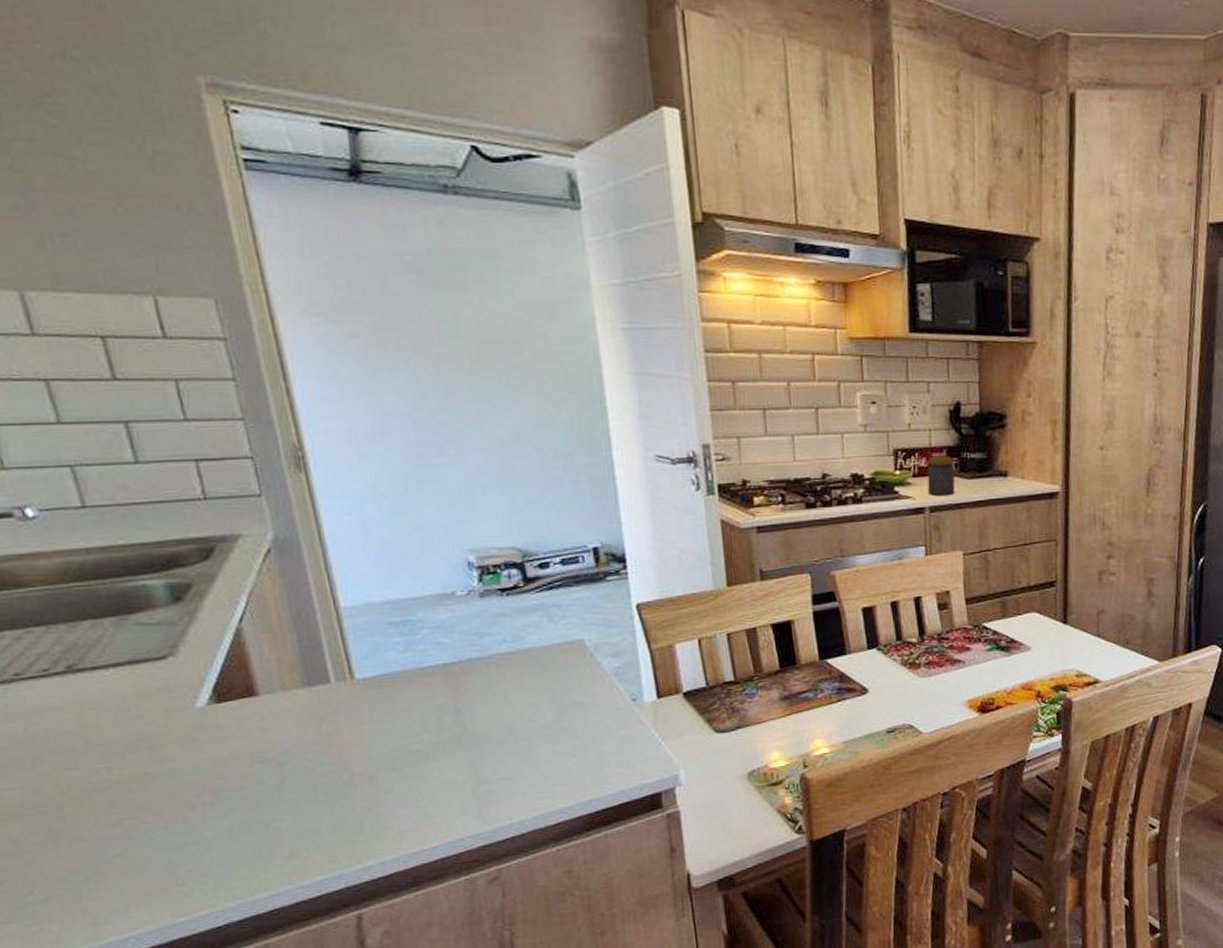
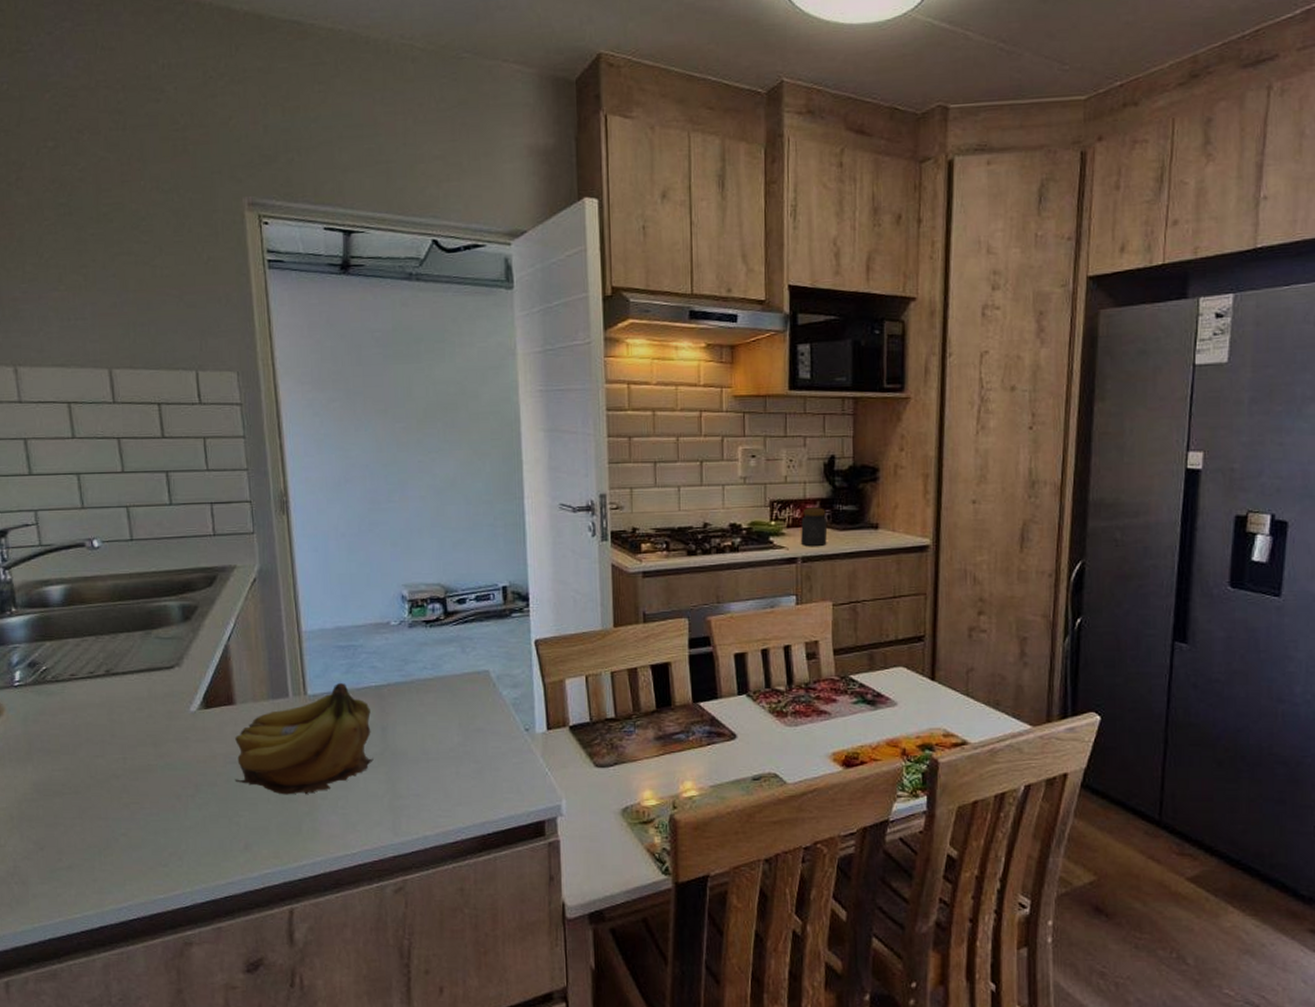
fruit: none [263,663,449,792] -> present [234,683,374,795]

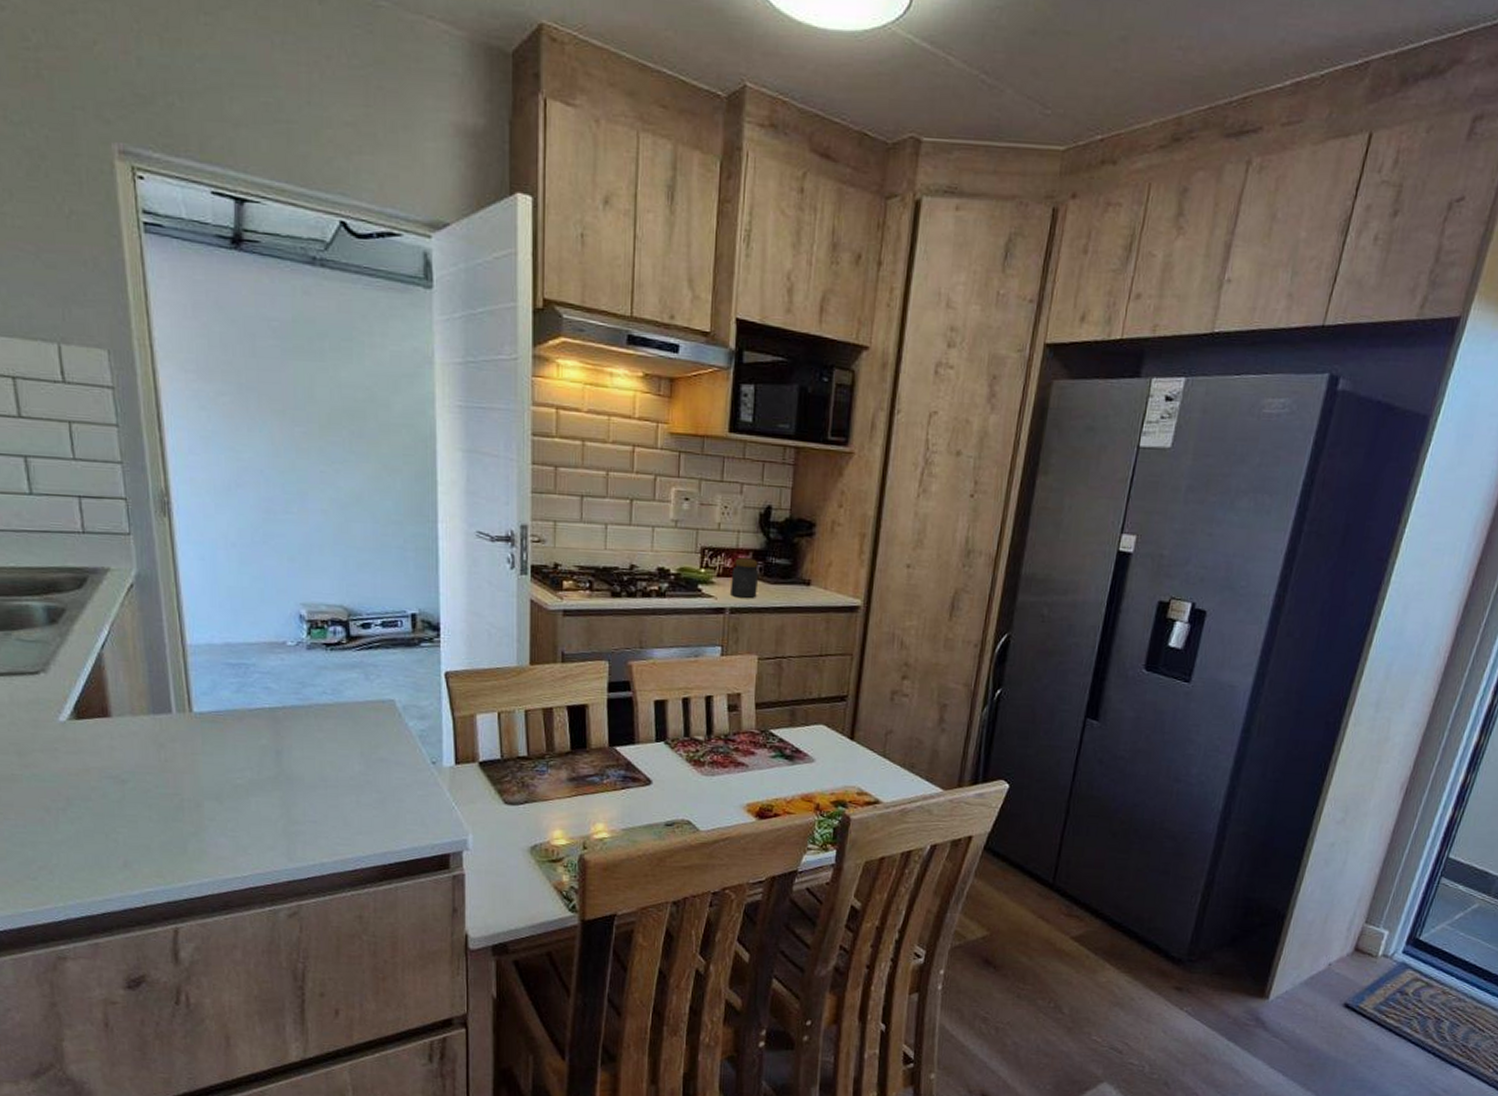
fruit: present [234,683,374,795] -> none [111,702,267,814]

